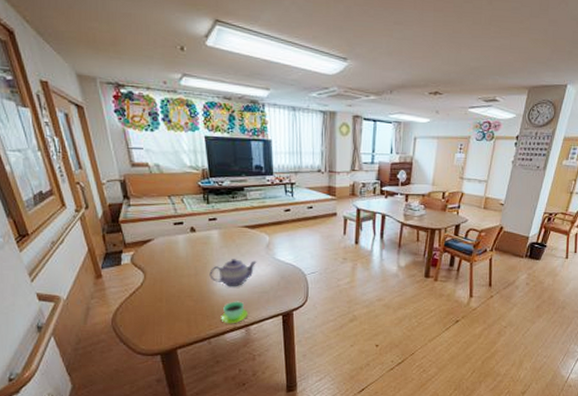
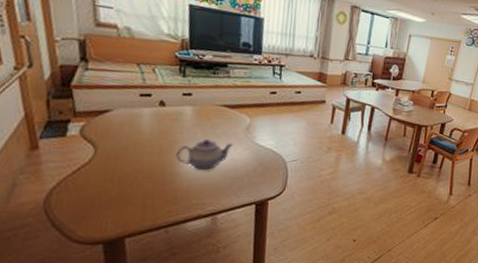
cup: present [221,301,247,324] -> none [183,186,216,212]

